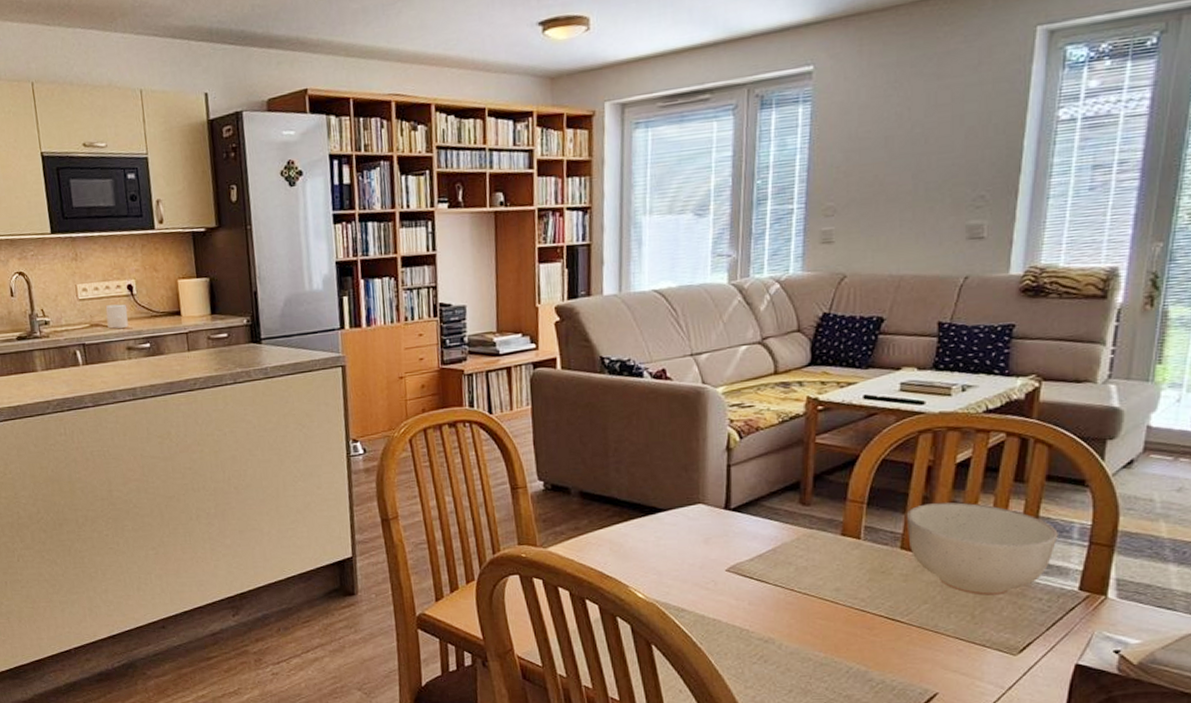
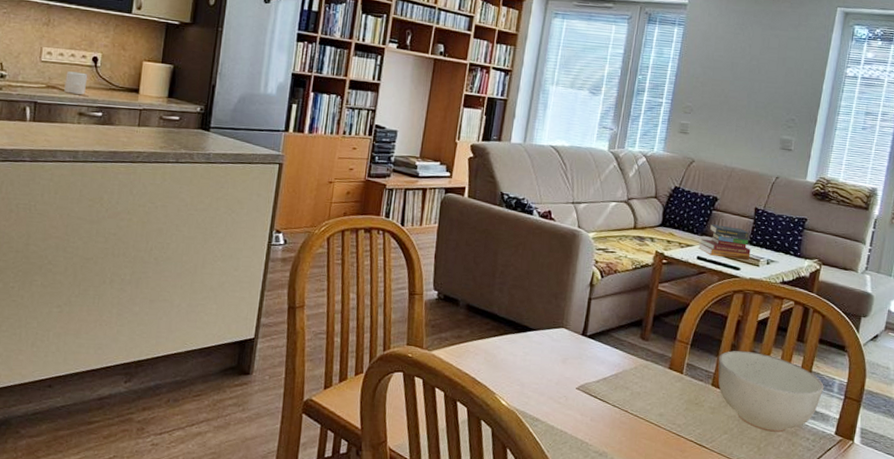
books: none [864,351,937,392] -> present [698,224,751,261]

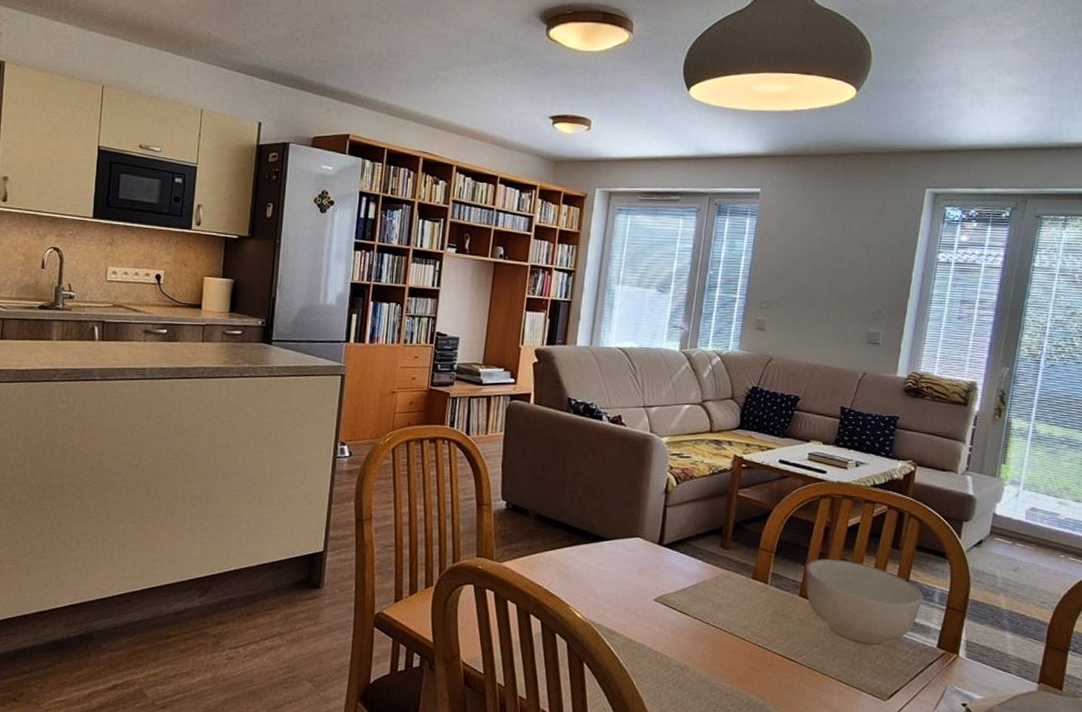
paper towel roll: present [64,71,88,95] -> none [129,290,152,313]
books: present [698,224,751,261] -> none [780,425,838,463]

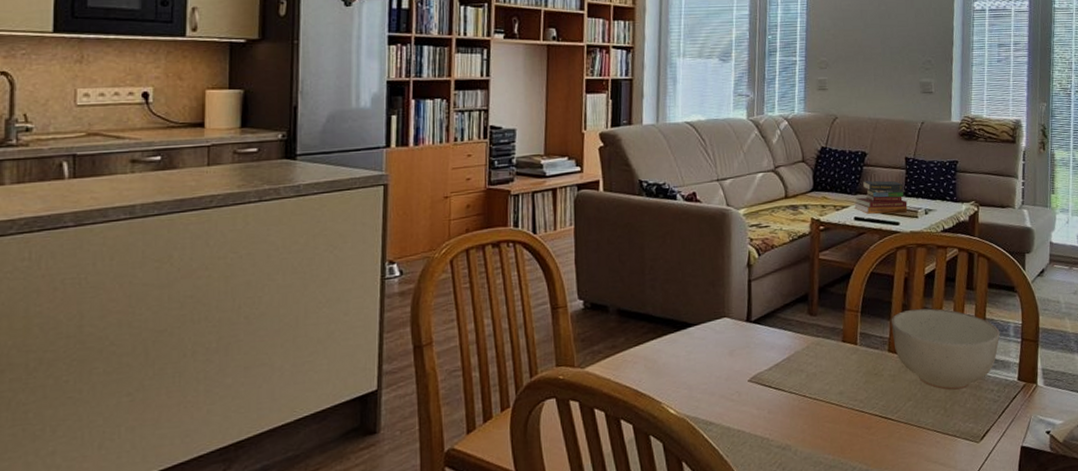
books: none [780,425,838,463] -> present [854,180,908,214]

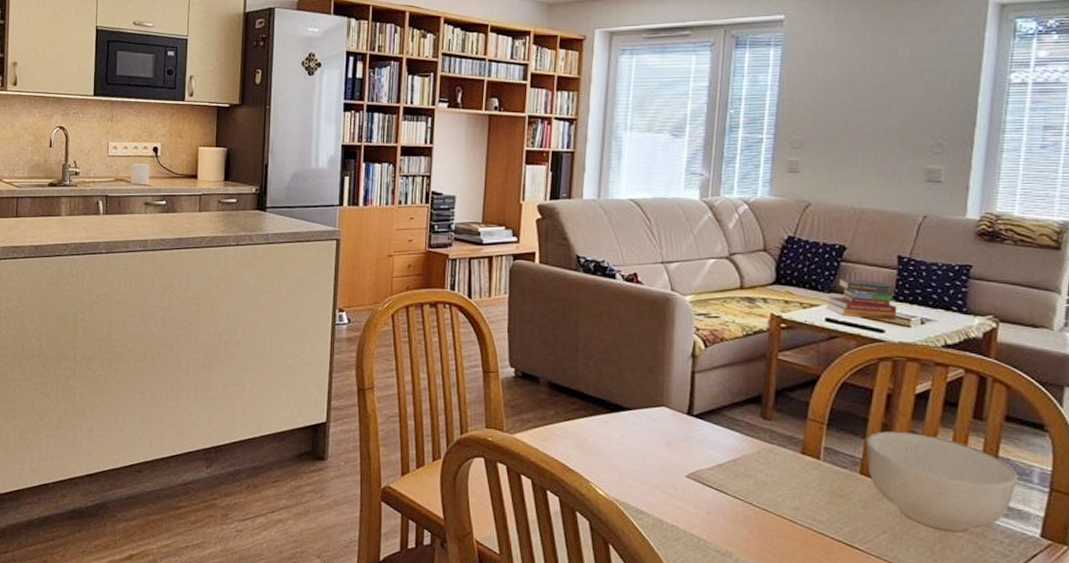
paper towel roll: none [108,112,138,140] -> present [129,163,150,186]

